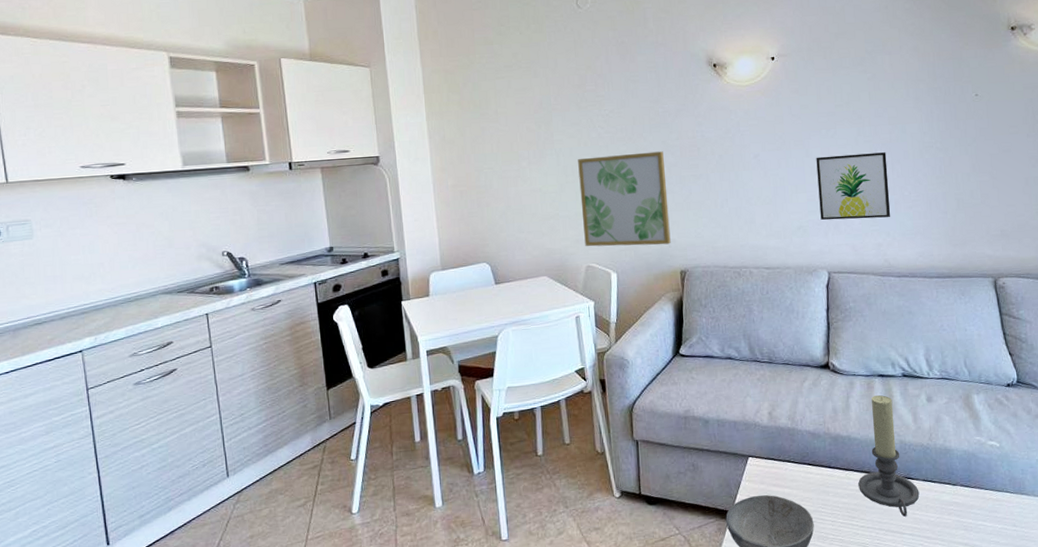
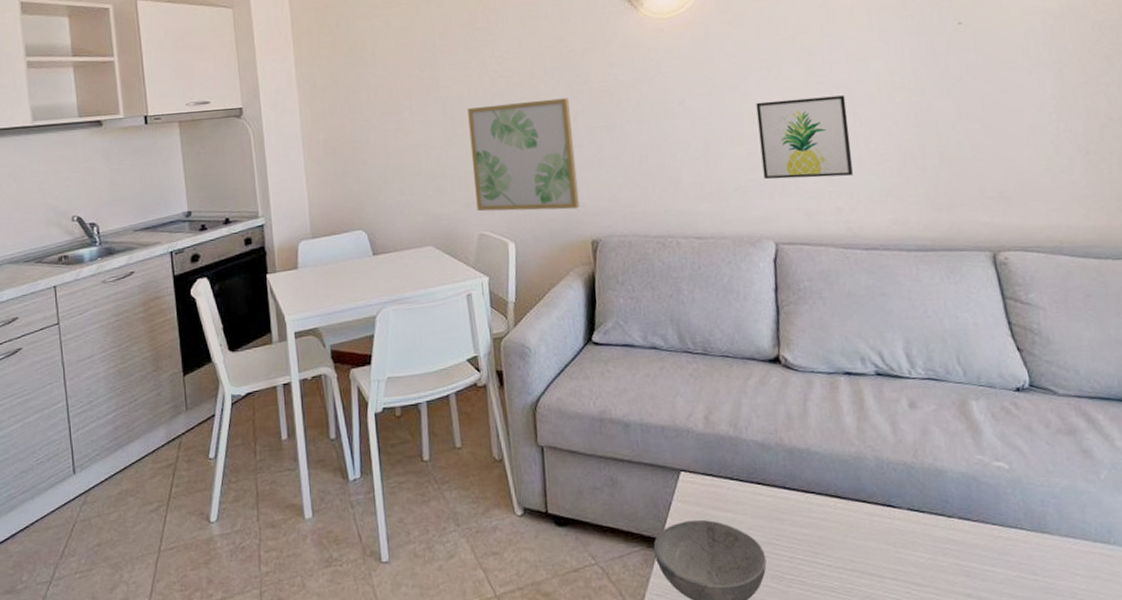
candle holder: present [858,395,920,517] -> none [822,398,904,555]

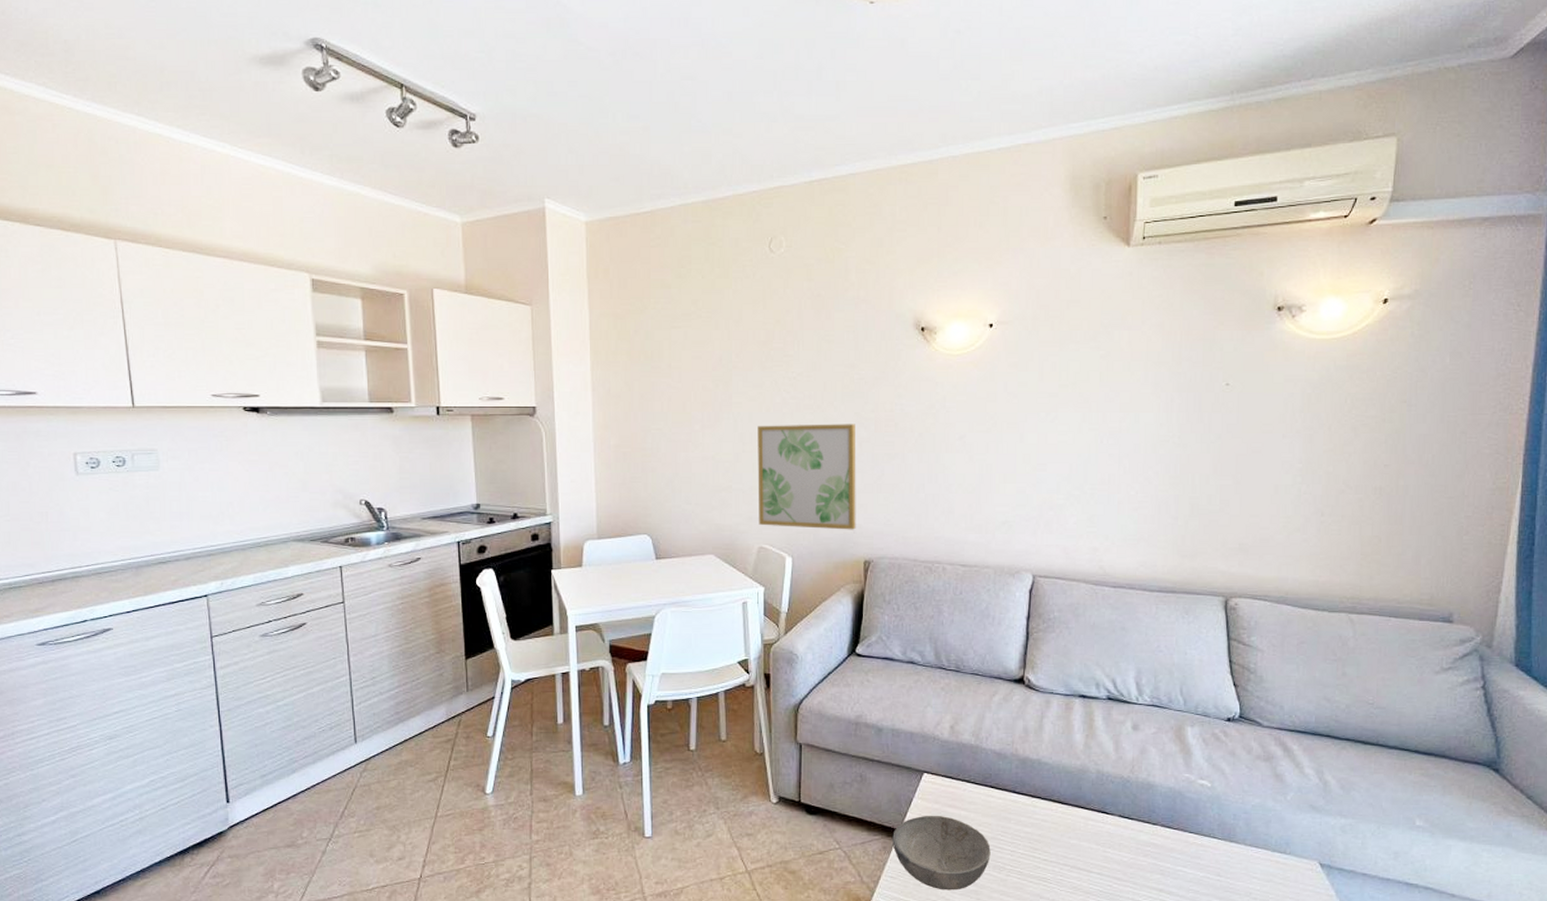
wall art: present [756,95,853,180] -> none [1030,443,1114,519]

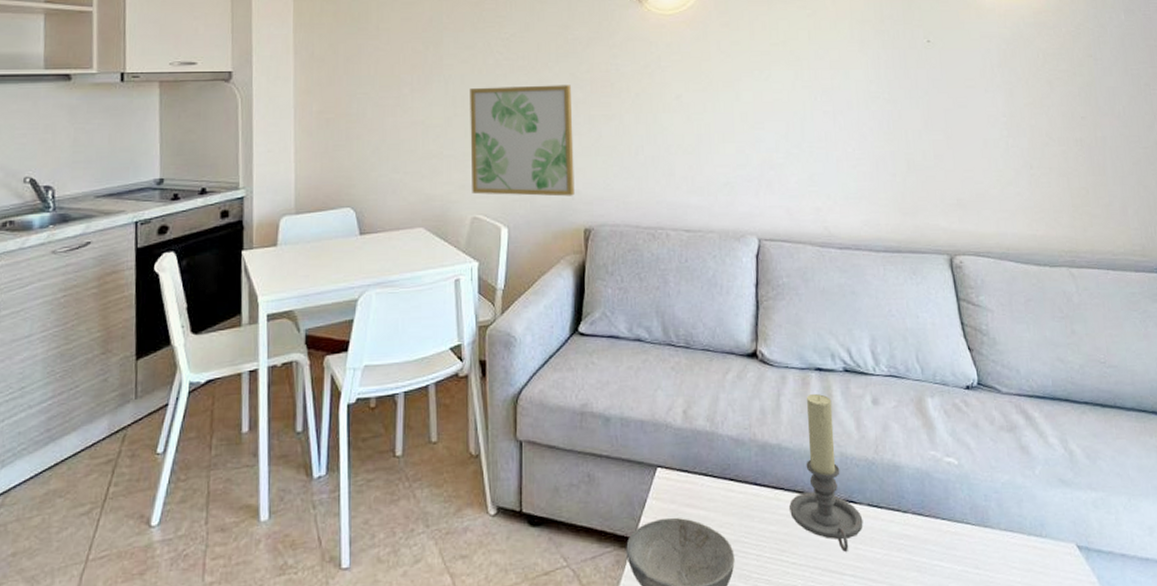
candle holder: none [1045,718,1113,854] -> present [789,394,863,552]

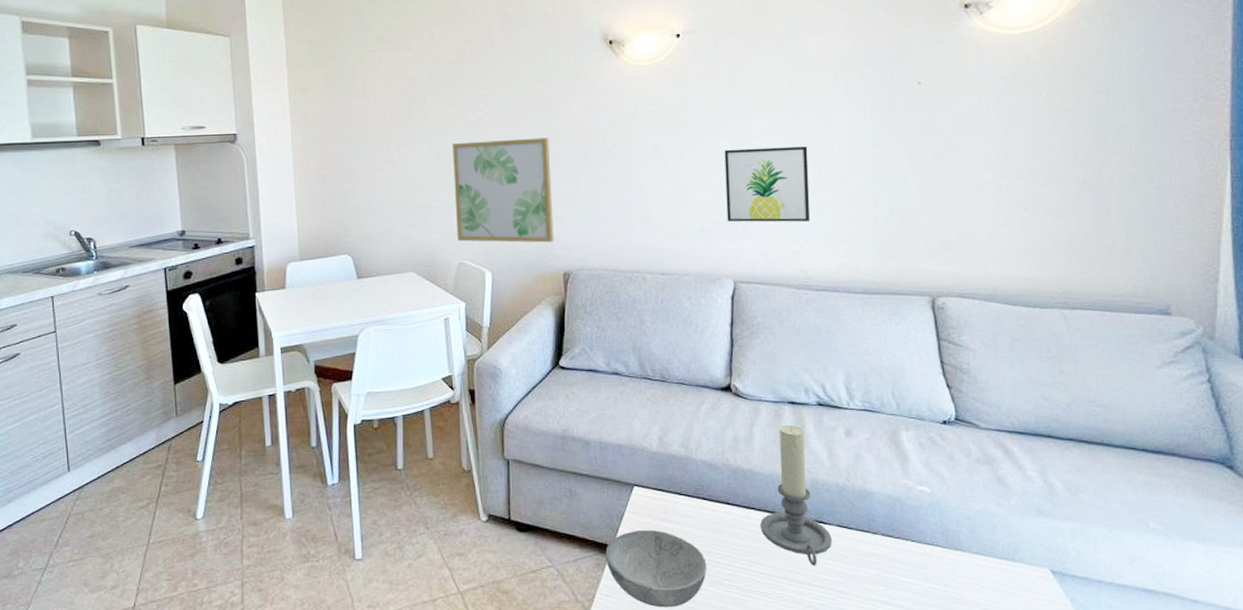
wall art: none [747,100,831,178] -> present [724,146,810,222]

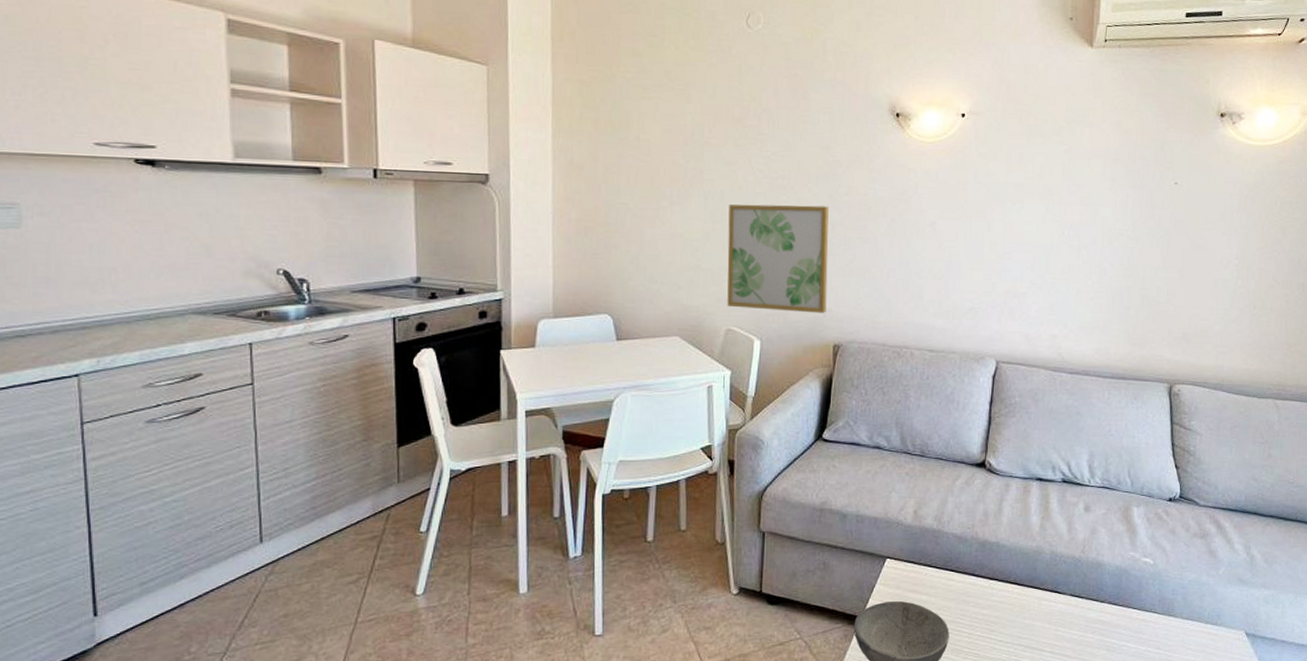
wall art: present [724,146,810,222] -> none [995,232,1074,308]
candle holder: present [760,425,832,566] -> none [1002,501,1065,633]

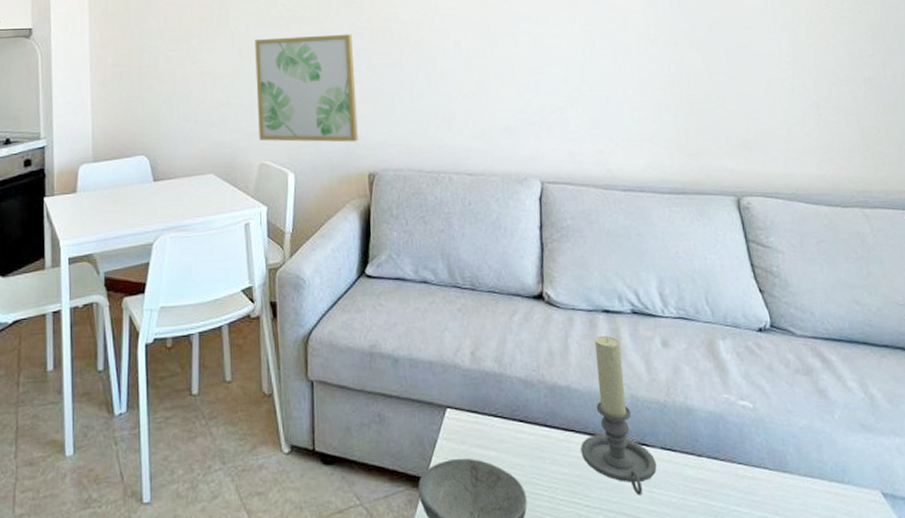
candle holder: none [1002,501,1065,633] -> present [581,336,657,495]

